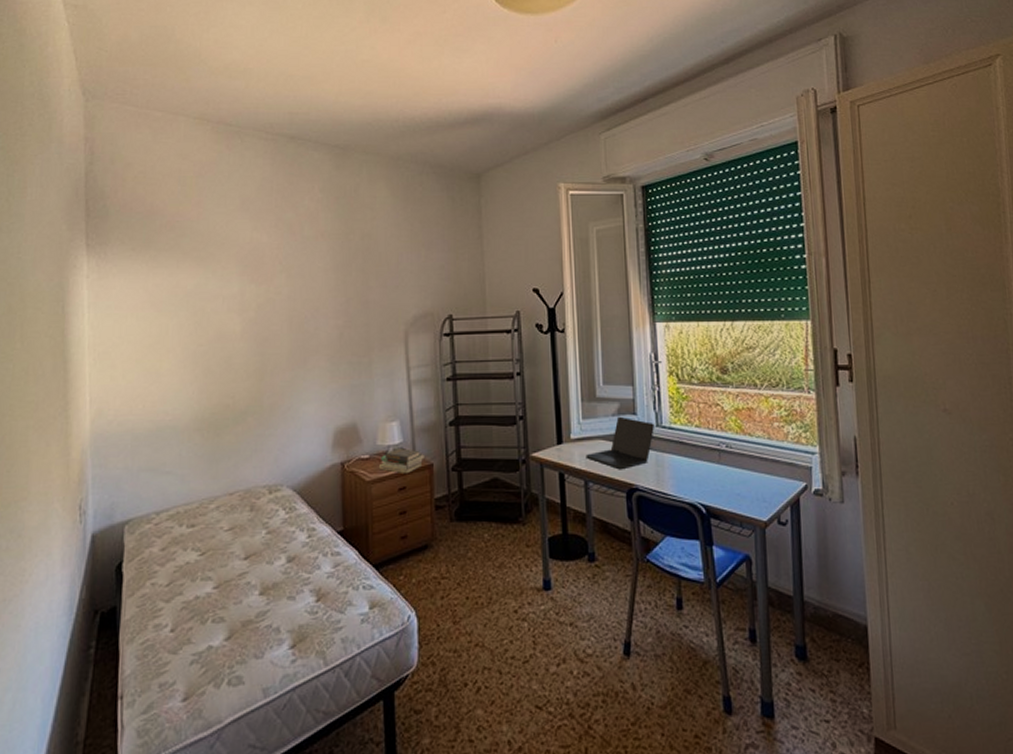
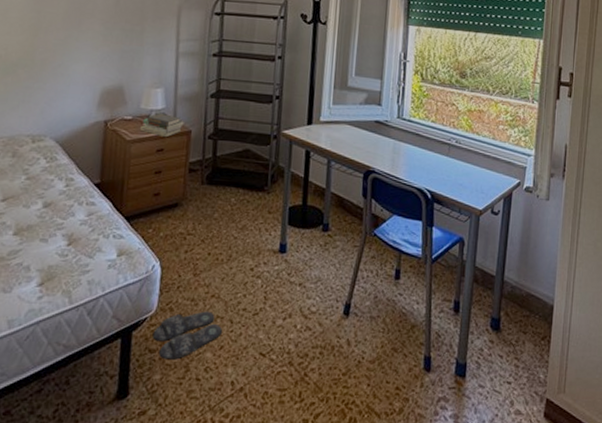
slippers: none [416,662,491,721] -> present [152,311,222,360]
laptop: present [585,416,654,470] -> none [331,105,396,153]

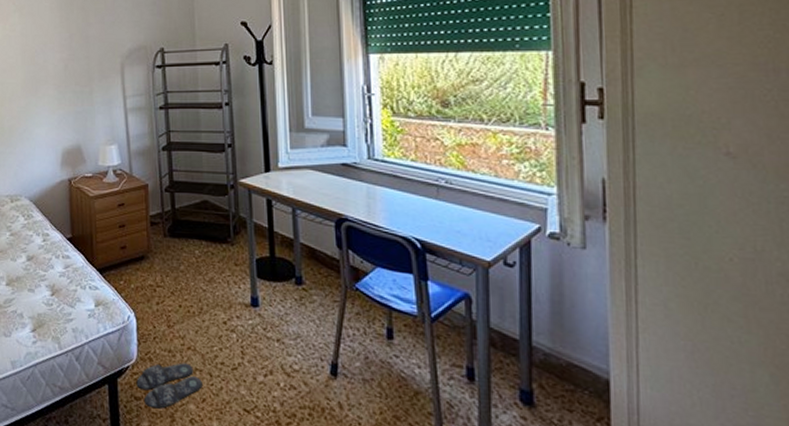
books: present [140,113,184,138] -> none [101,169,140,193]

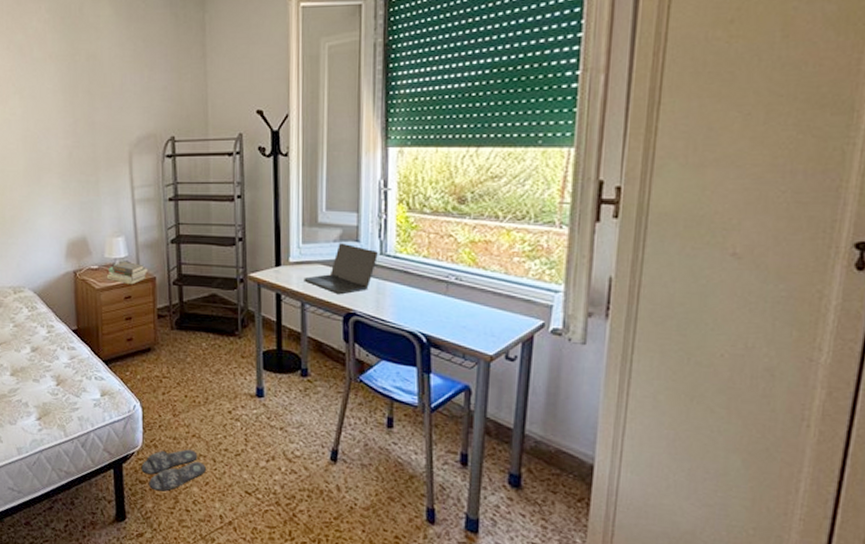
books: none [101,169,140,193] -> present [107,262,148,285]
laptop: none [293,147,366,200] -> present [303,242,378,295]

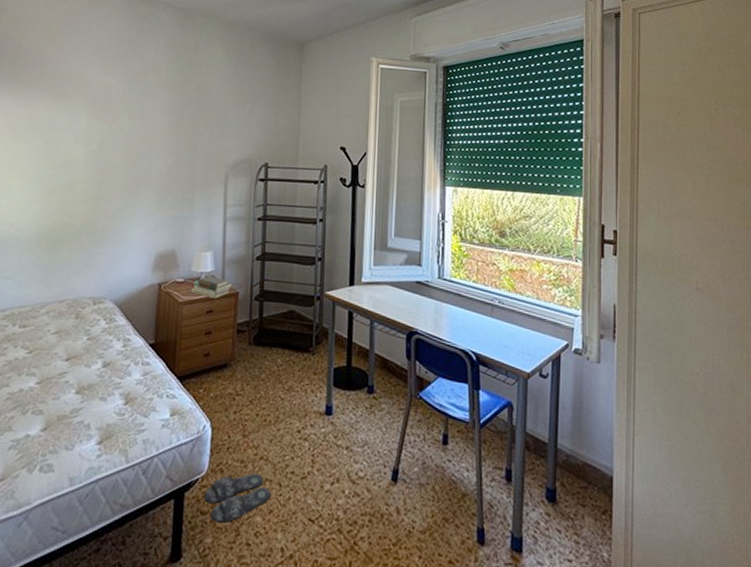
laptop: present [303,242,378,295] -> none [373,266,436,314]

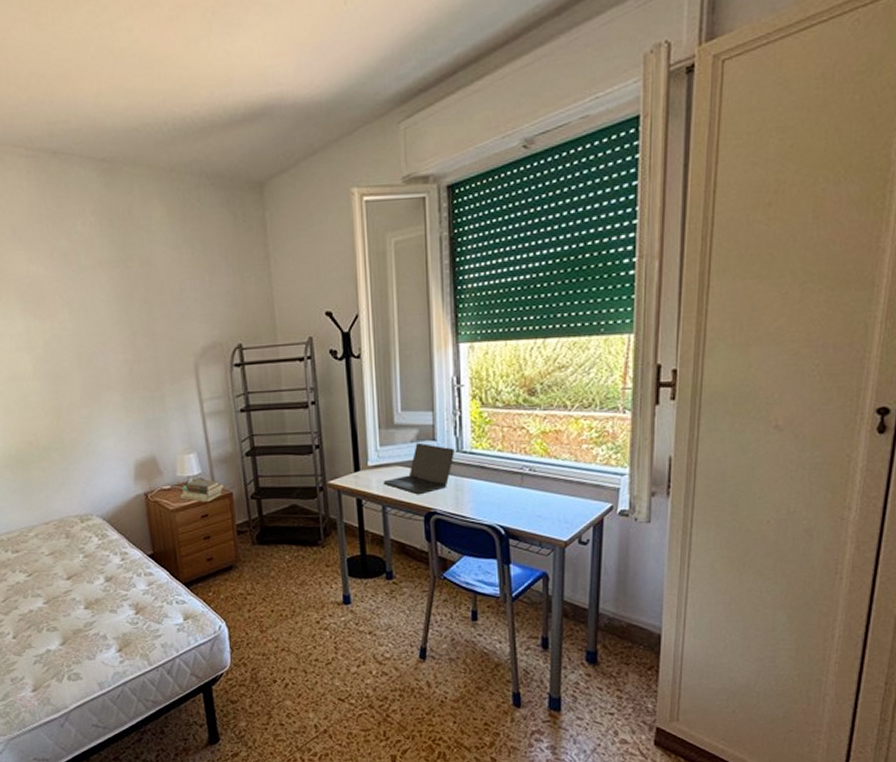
slippers: present [204,473,271,523] -> none [231,664,298,709]
laptop: none [373,266,436,314] -> present [383,442,454,495]

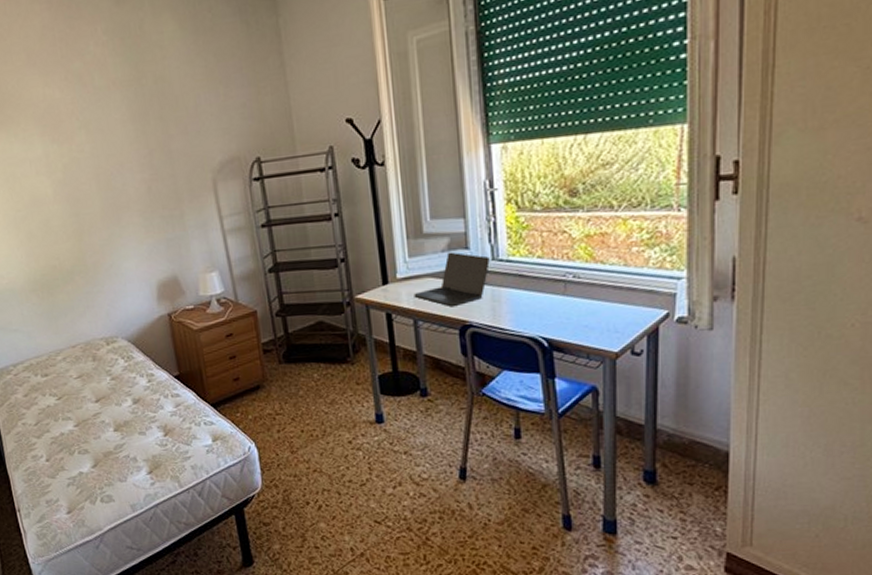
books: present [181,479,224,503] -> none [205,297,248,322]

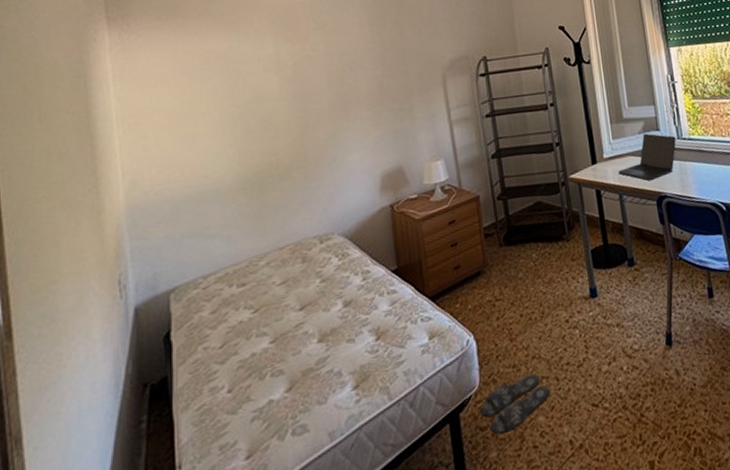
slippers: none [263,485,331,531] -> present [480,373,550,434]

